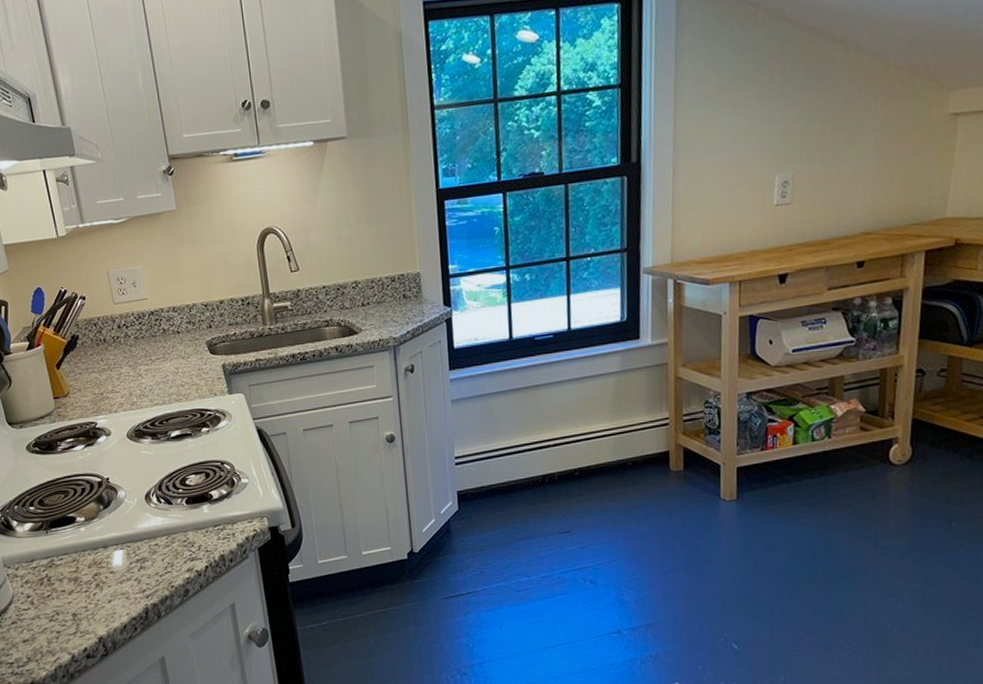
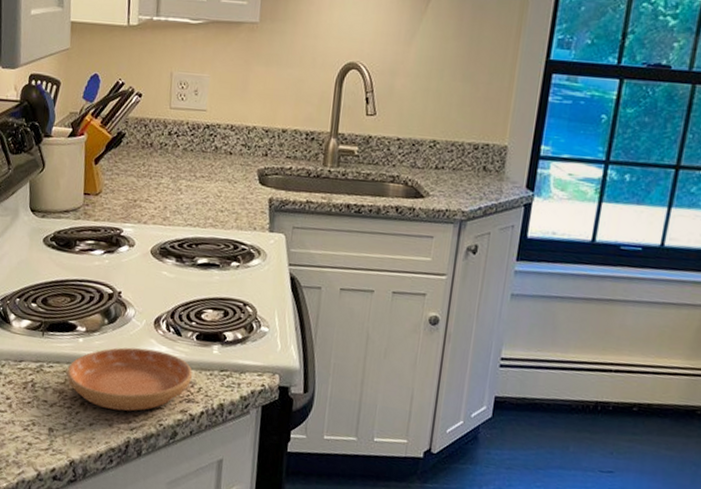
saucer: none [76,522,191,584] -> present [66,347,192,412]

